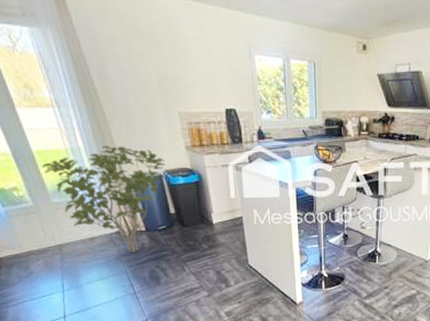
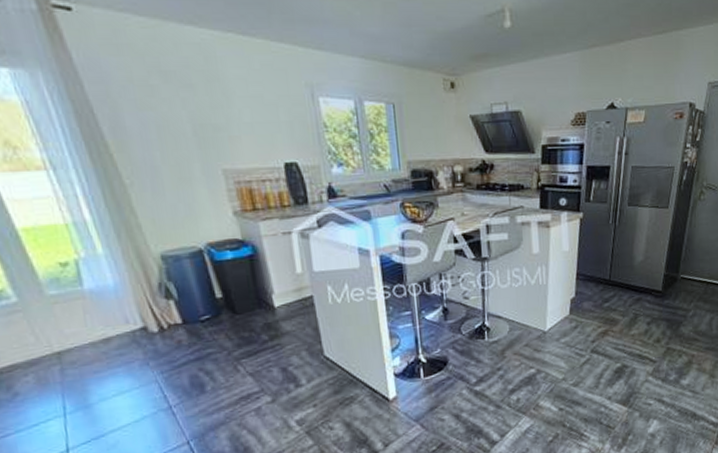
shrub: present [41,146,165,253] -> none [30,215,207,354]

